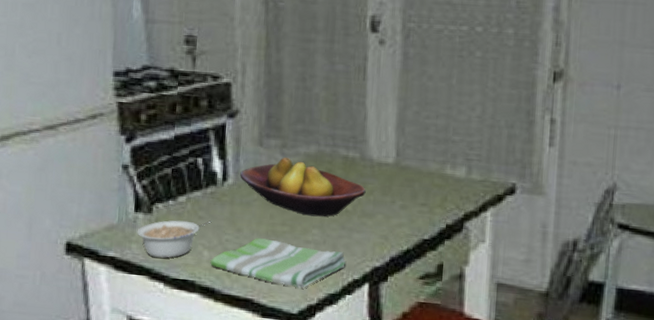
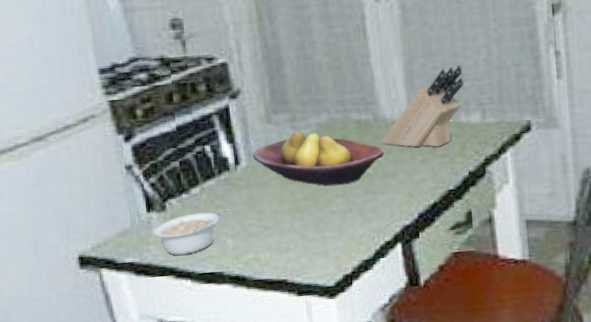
dish towel: present [210,238,346,288] -> none [236,216,375,260]
knife block: none [364,118,455,195] -> present [381,65,464,148]

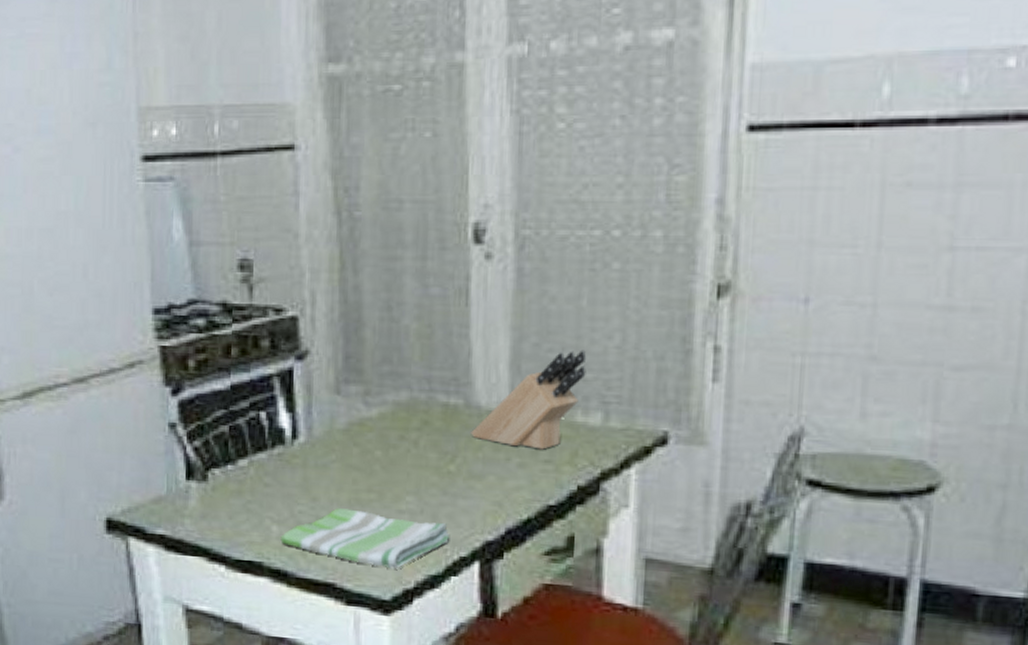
legume: present [153,208,231,255] -> none [190,488,281,535]
dish towel: none [236,216,375,260] -> present [280,508,449,569]
fruit bowl: present [252,130,385,186] -> none [313,406,473,481]

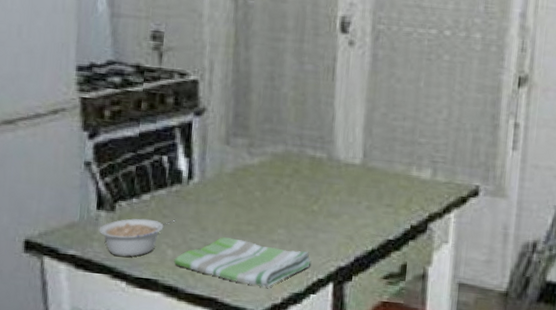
legume: none [190,488,281,535] -> present [99,218,176,257]
knife block: present [471,350,587,450] -> none [331,120,422,196]

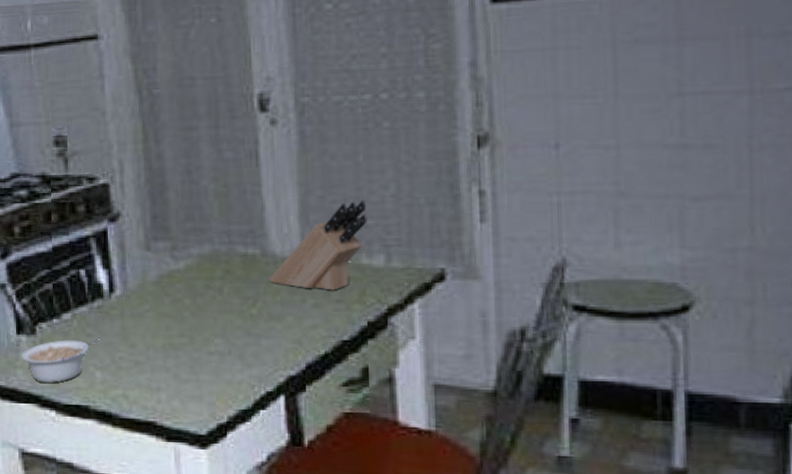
dish towel: present [174,237,311,288] -> none [104,353,256,406]
knife block: none [331,120,422,196] -> present [268,200,367,291]

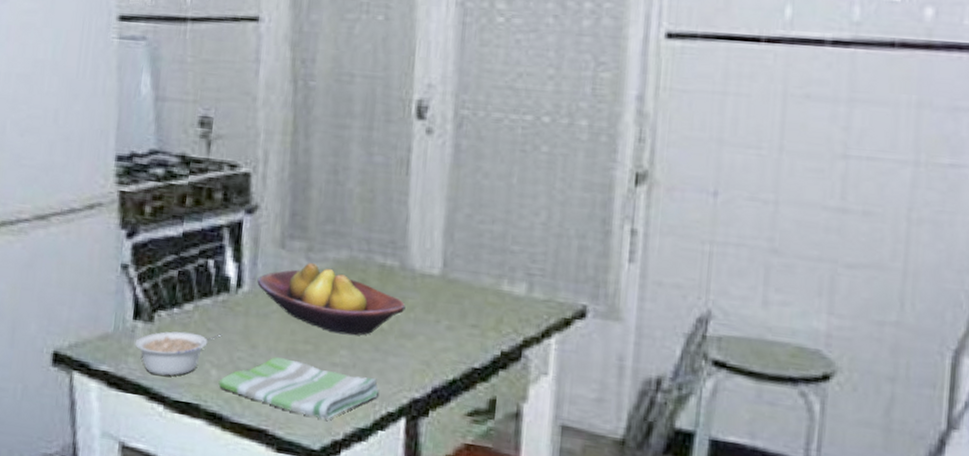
dish towel: none [104,353,256,406] -> present [218,357,379,420]
fruit bowl: none [128,260,271,324] -> present [257,262,406,336]
knife block: present [268,200,367,291] -> none [404,223,515,315]

